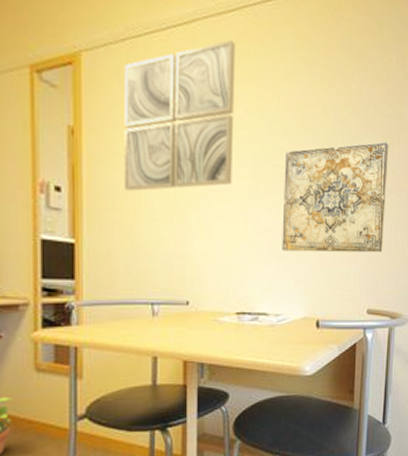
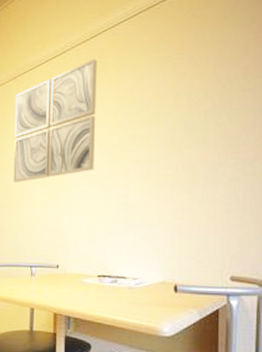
wall art: present [282,141,389,253] -> none [139,114,251,222]

